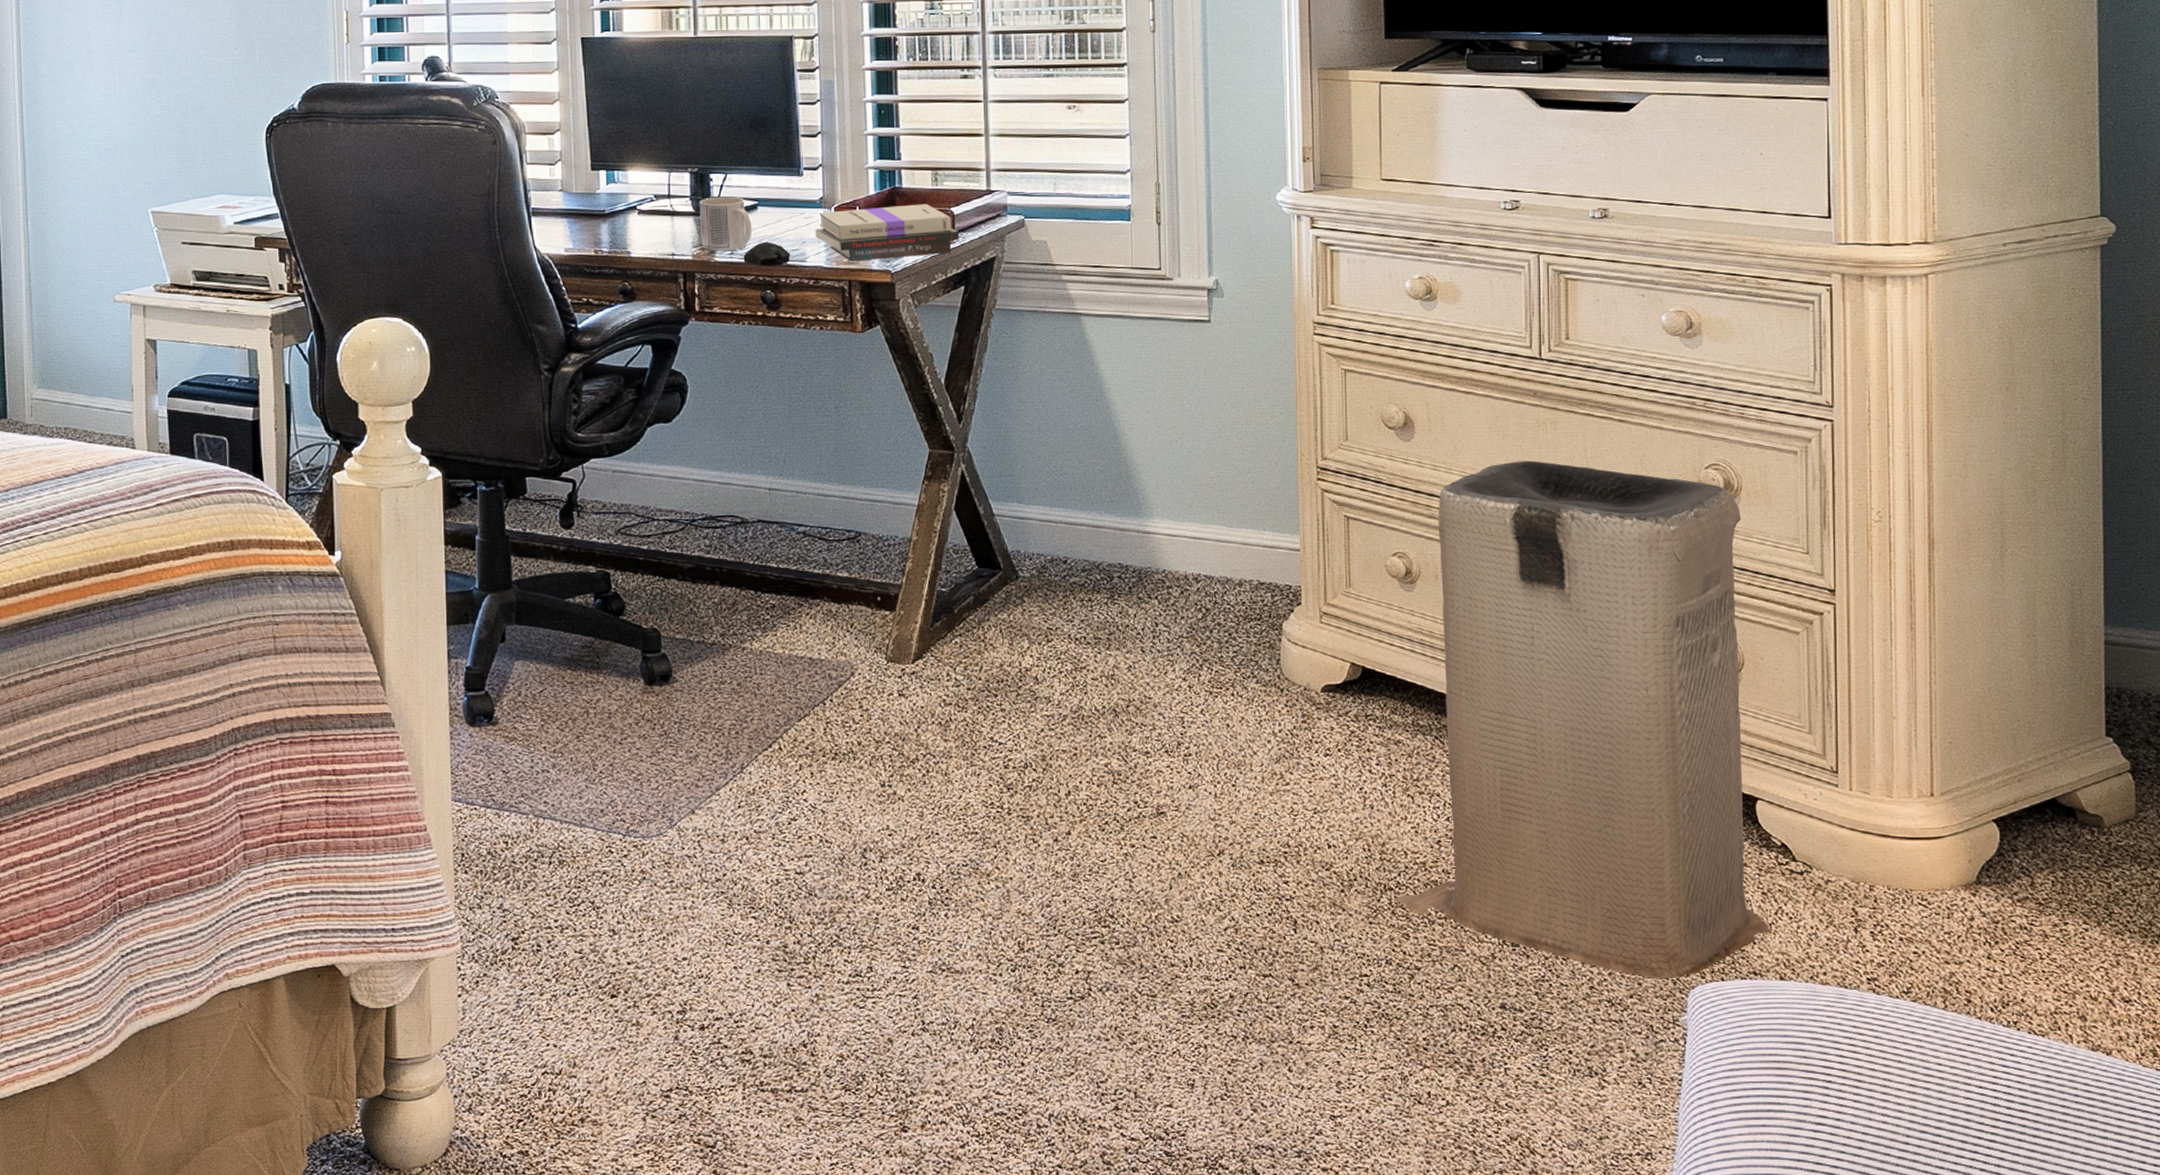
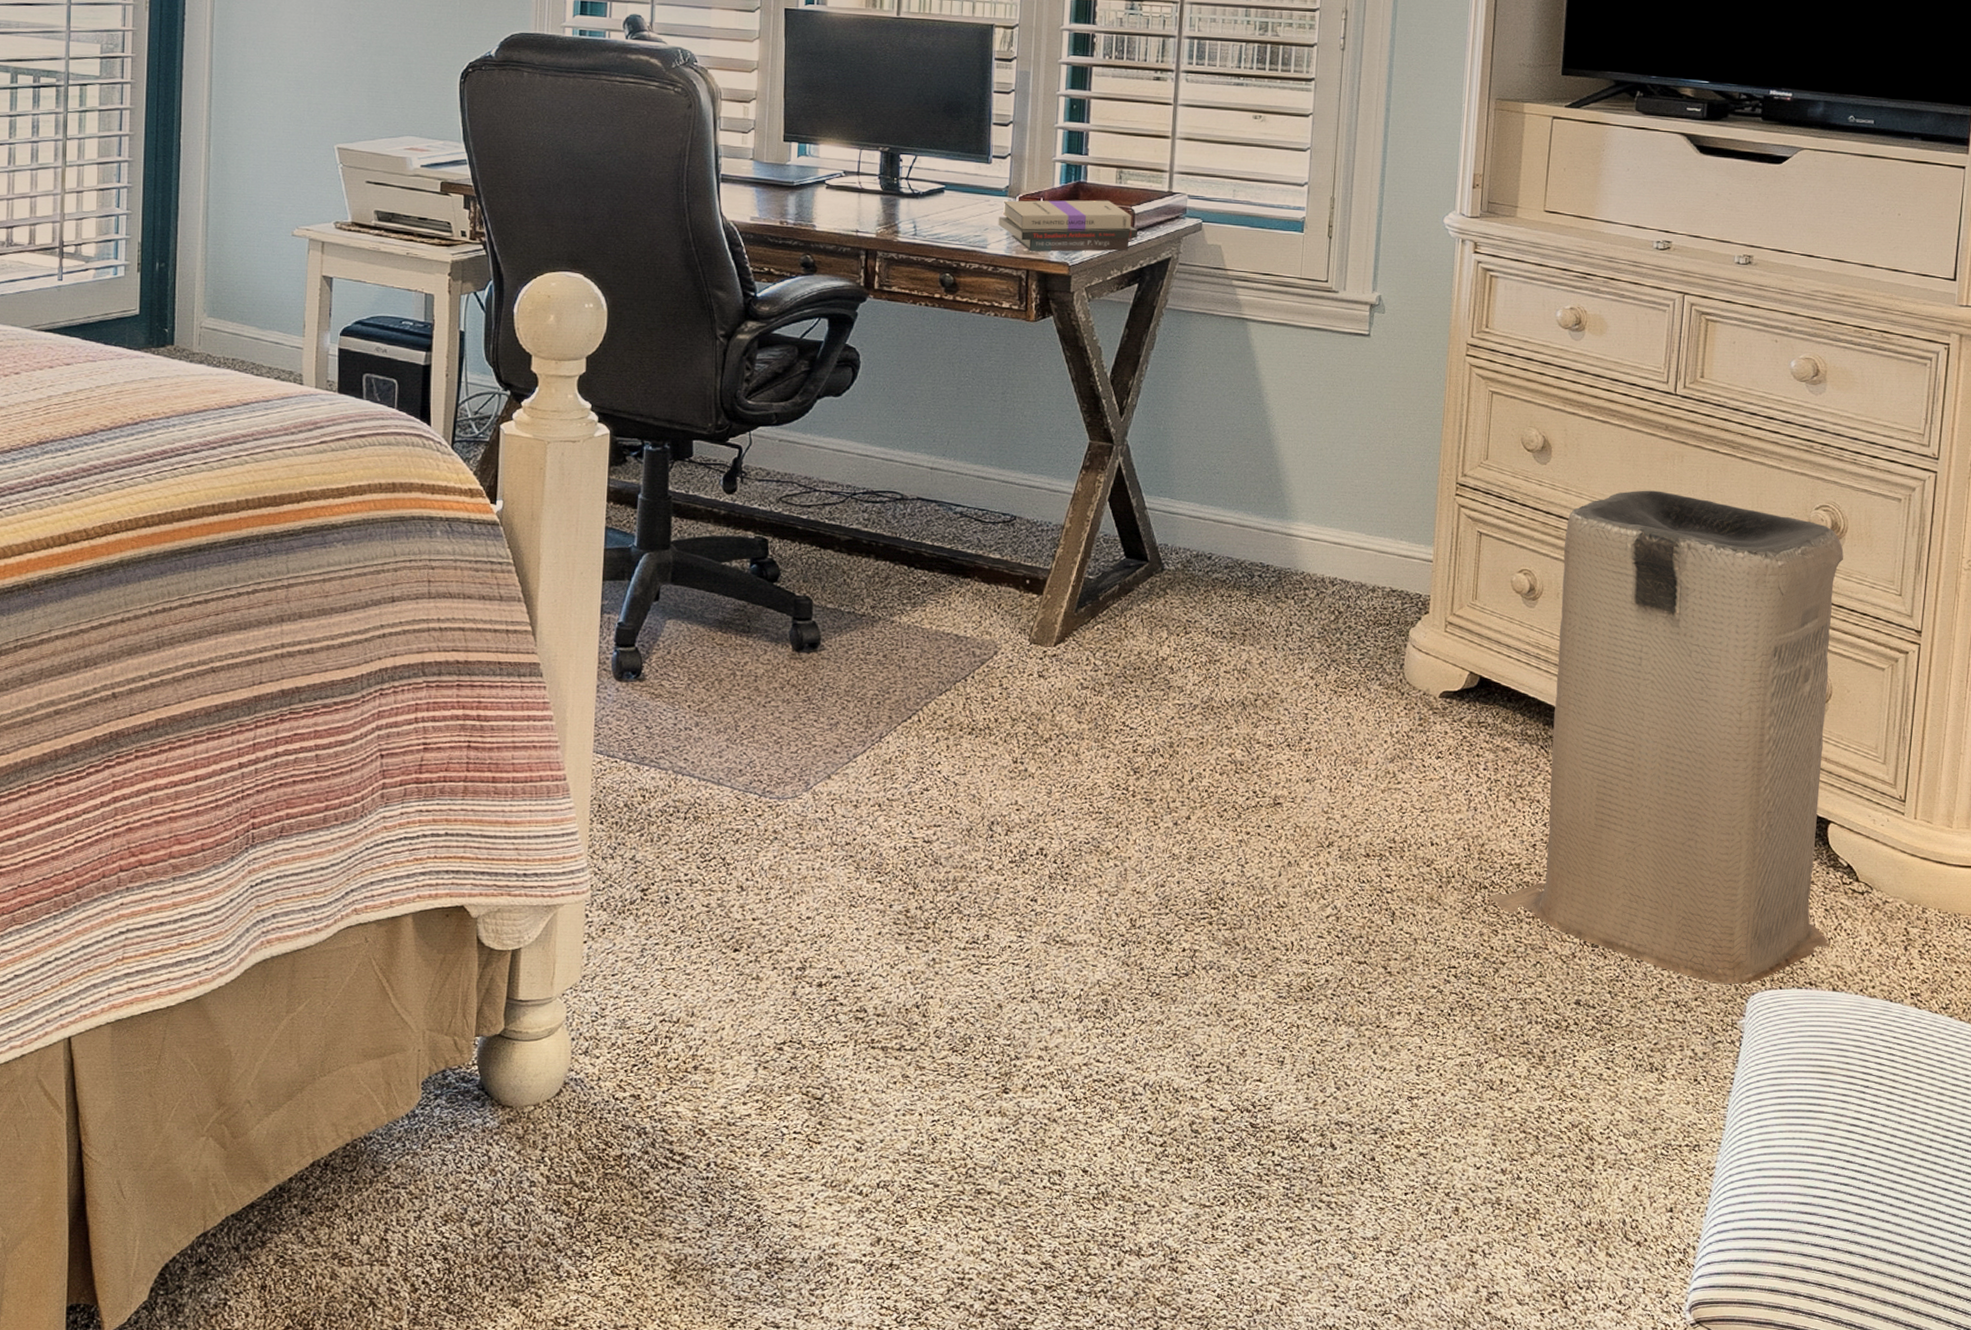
mug: present [699,196,752,252] -> none [886,177,937,232]
computer mouse: present [743,241,823,269] -> none [926,225,1003,256]

